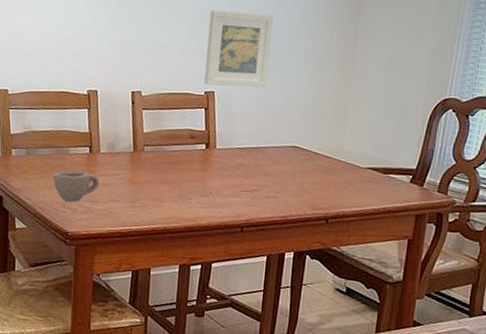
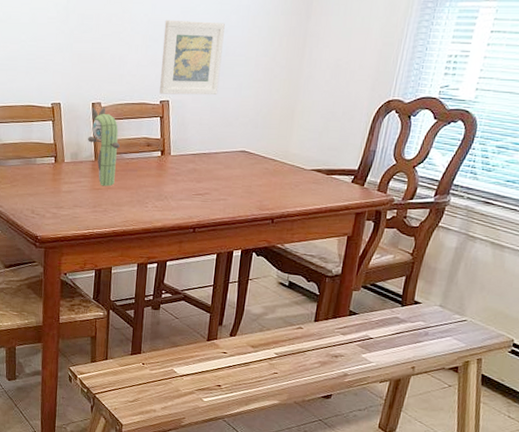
cup: present [52,171,100,202] -> none [22,179,65,209]
plant: none [126,95,162,181] -> present [88,106,121,187]

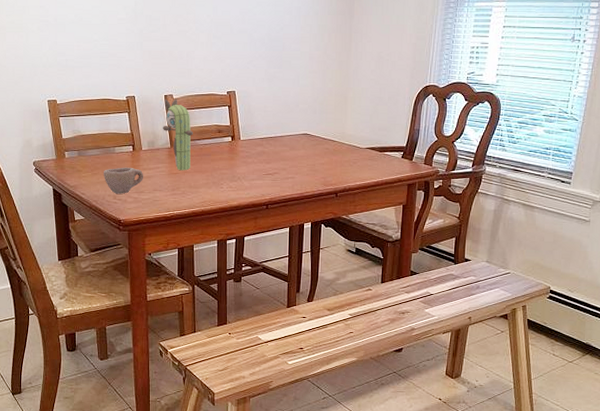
cup: none [22,179,65,209] -> present [103,167,144,194]
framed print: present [159,19,225,95] -> none [225,20,280,86]

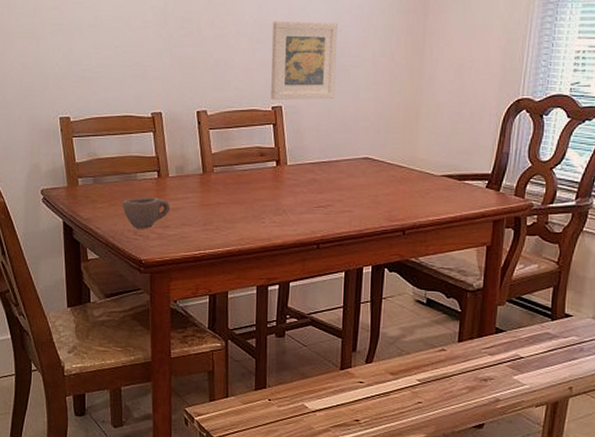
plant: present [163,98,194,171] -> none [194,115,231,202]
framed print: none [225,20,280,86] -> present [271,20,337,100]

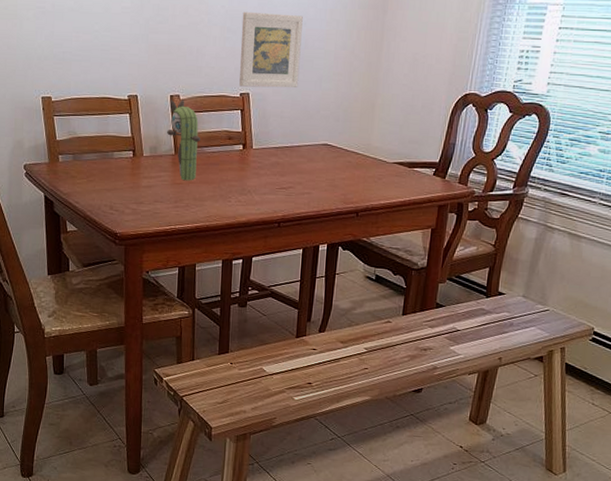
cup: present [122,197,171,229] -> none [99,174,145,204]
plant: none [194,115,231,202] -> present [167,99,201,181]

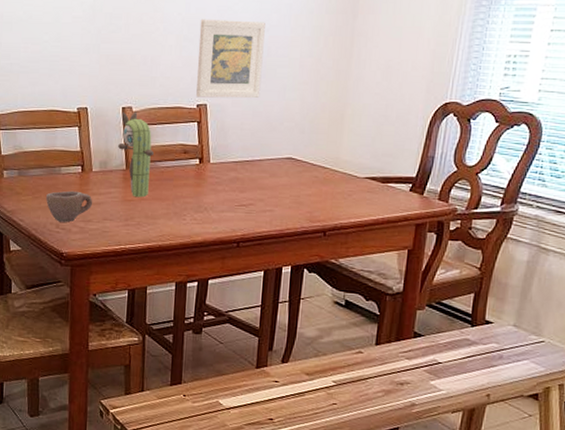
cup: none [99,174,145,204] -> present [45,190,93,223]

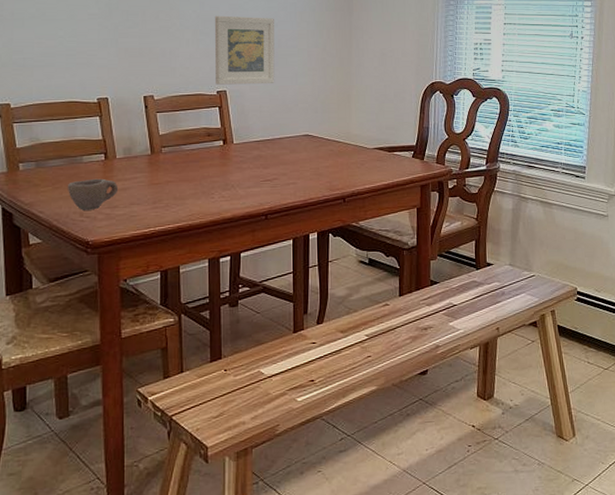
plant: present [118,111,155,198] -> none [142,100,179,181]

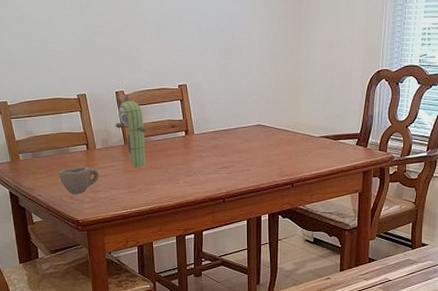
plant: none [142,100,179,181] -> present [115,94,147,168]
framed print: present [214,15,275,85] -> none [174,10,230,79]

